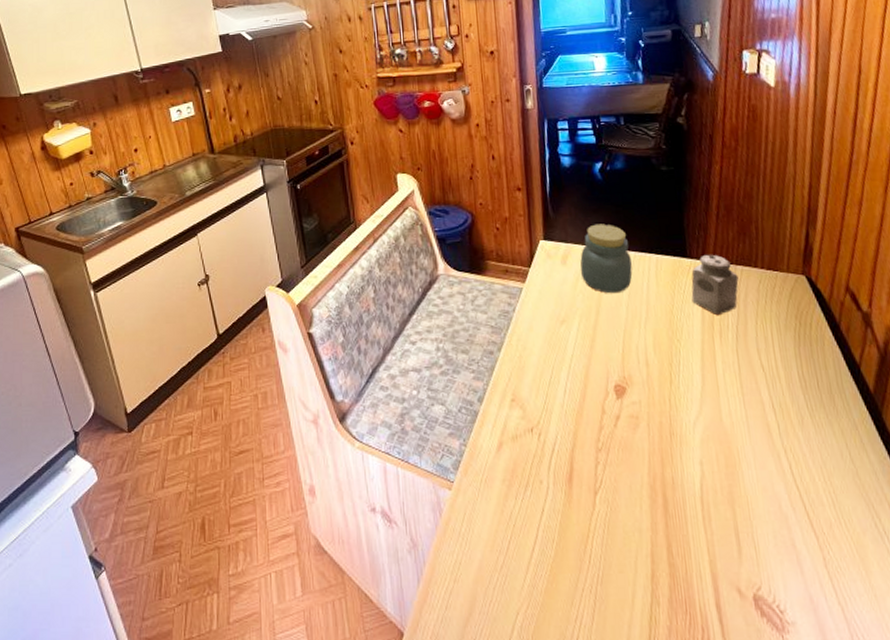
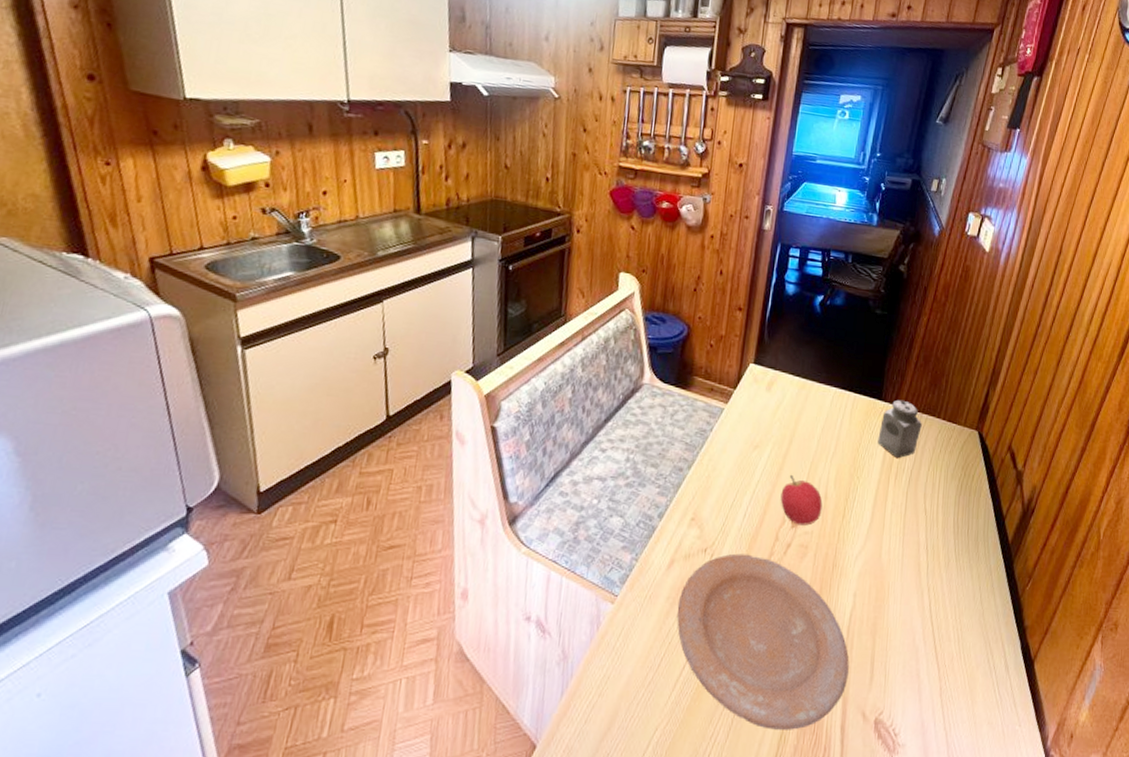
plate: none [514,430,713,610] -> present [677,553,849,730]
jar: present [580,224,633,294] -> none [783,355,833,426]
fruit: none [598,345,646,396] -> present [780,474,823,526]

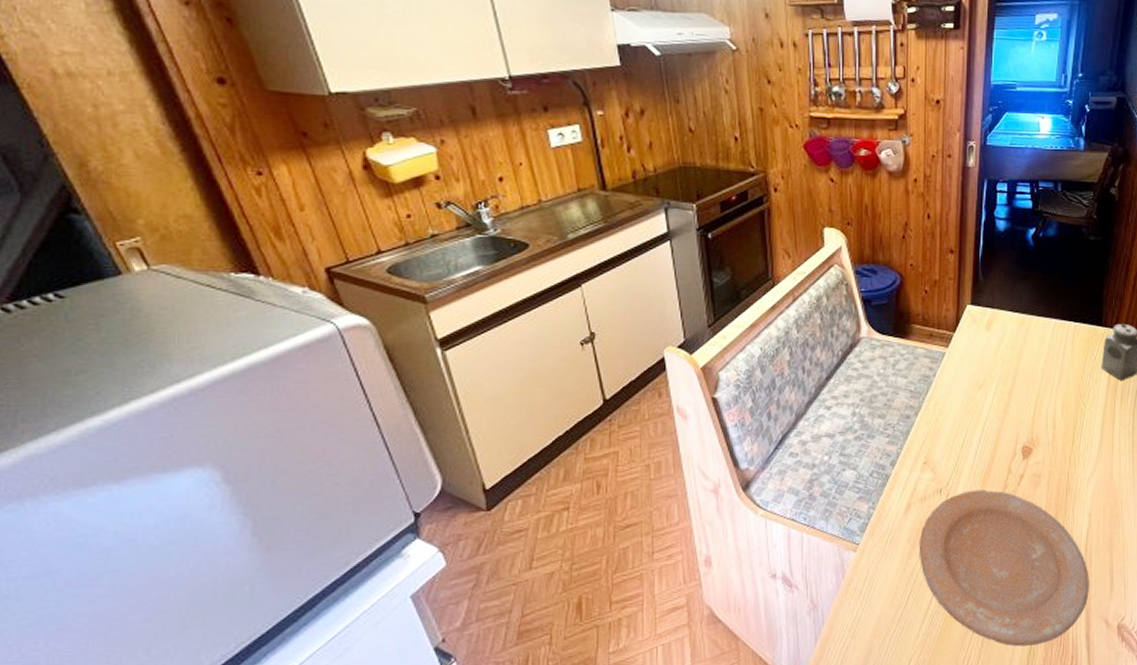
fruit: present [780,474,823,526] -> none [1009,408,1051,456]

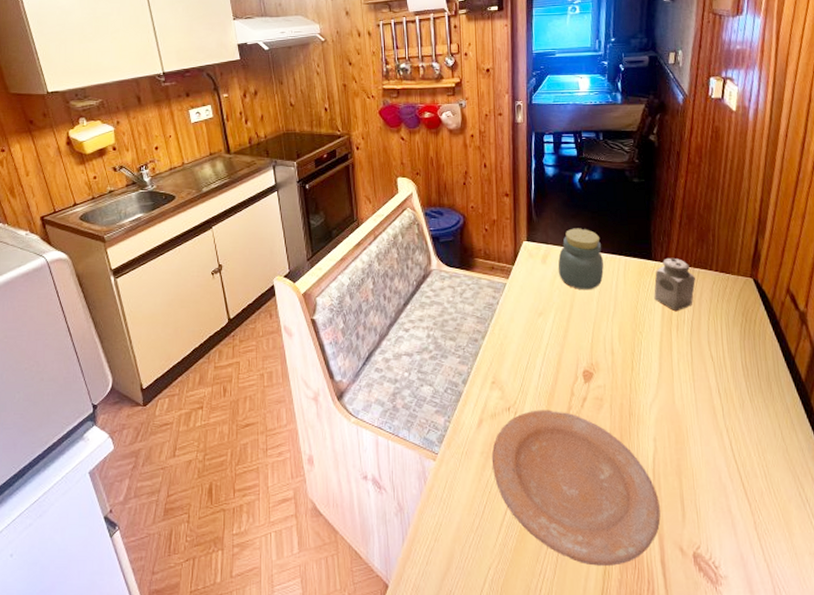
jar: none [1004,290,1052,360] -> present [558,228,604,290]

